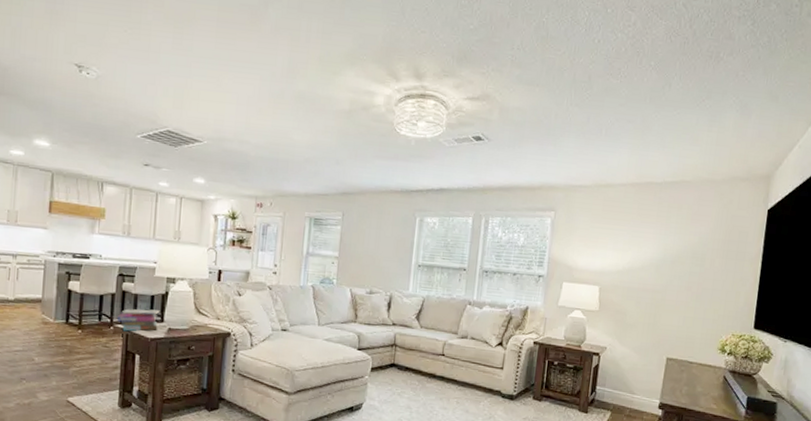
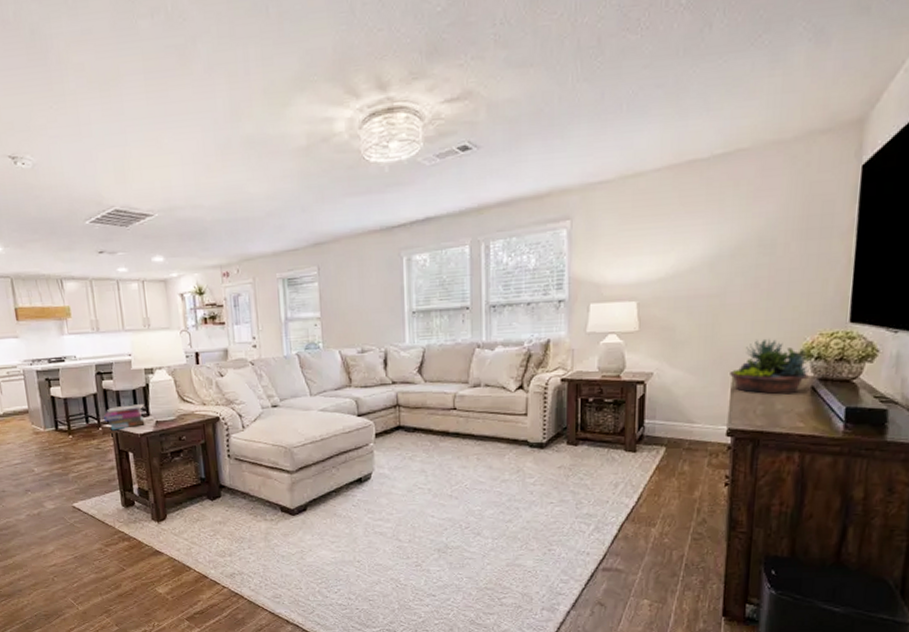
succulent planter: none [663,332,724,380] -> present [728,339,810,395]

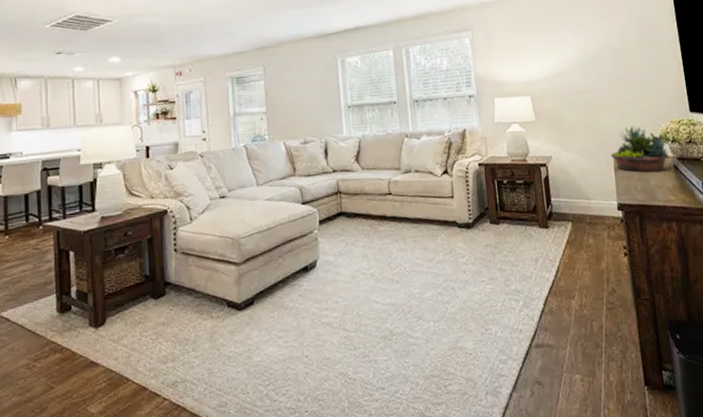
books: present [104,404,145,431] -> none [46,199,90,229]

